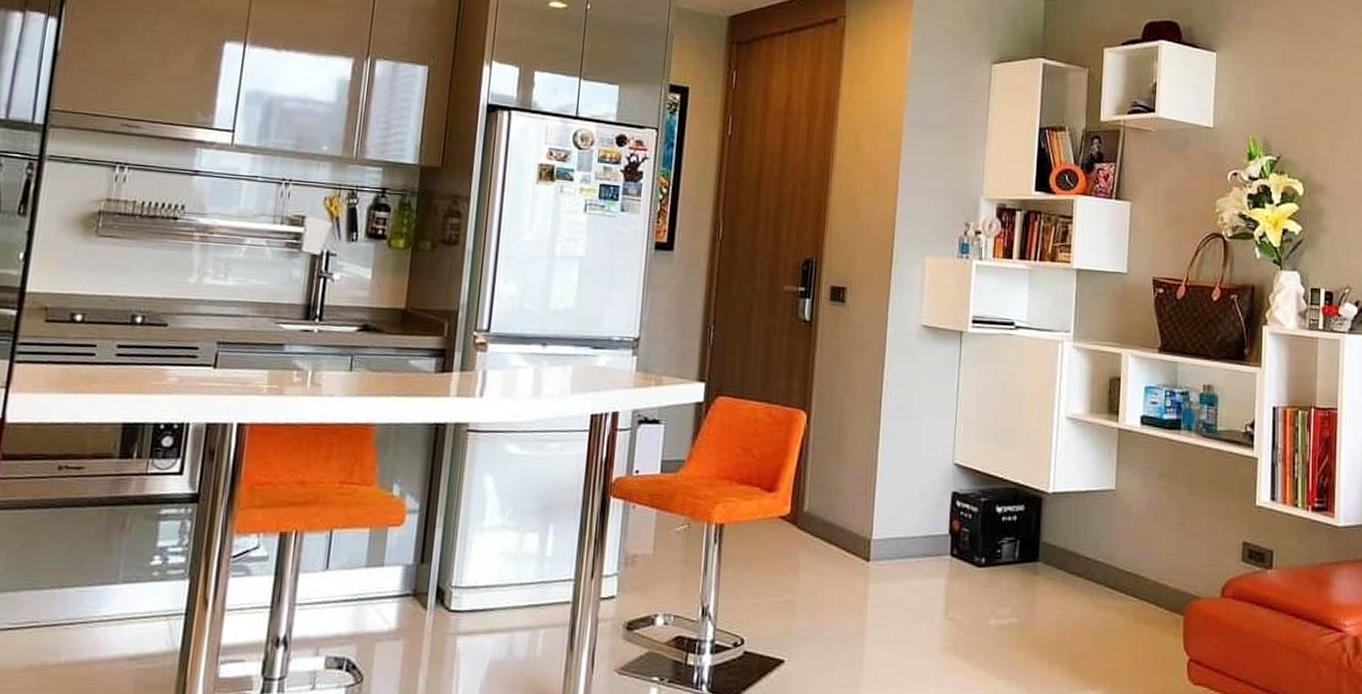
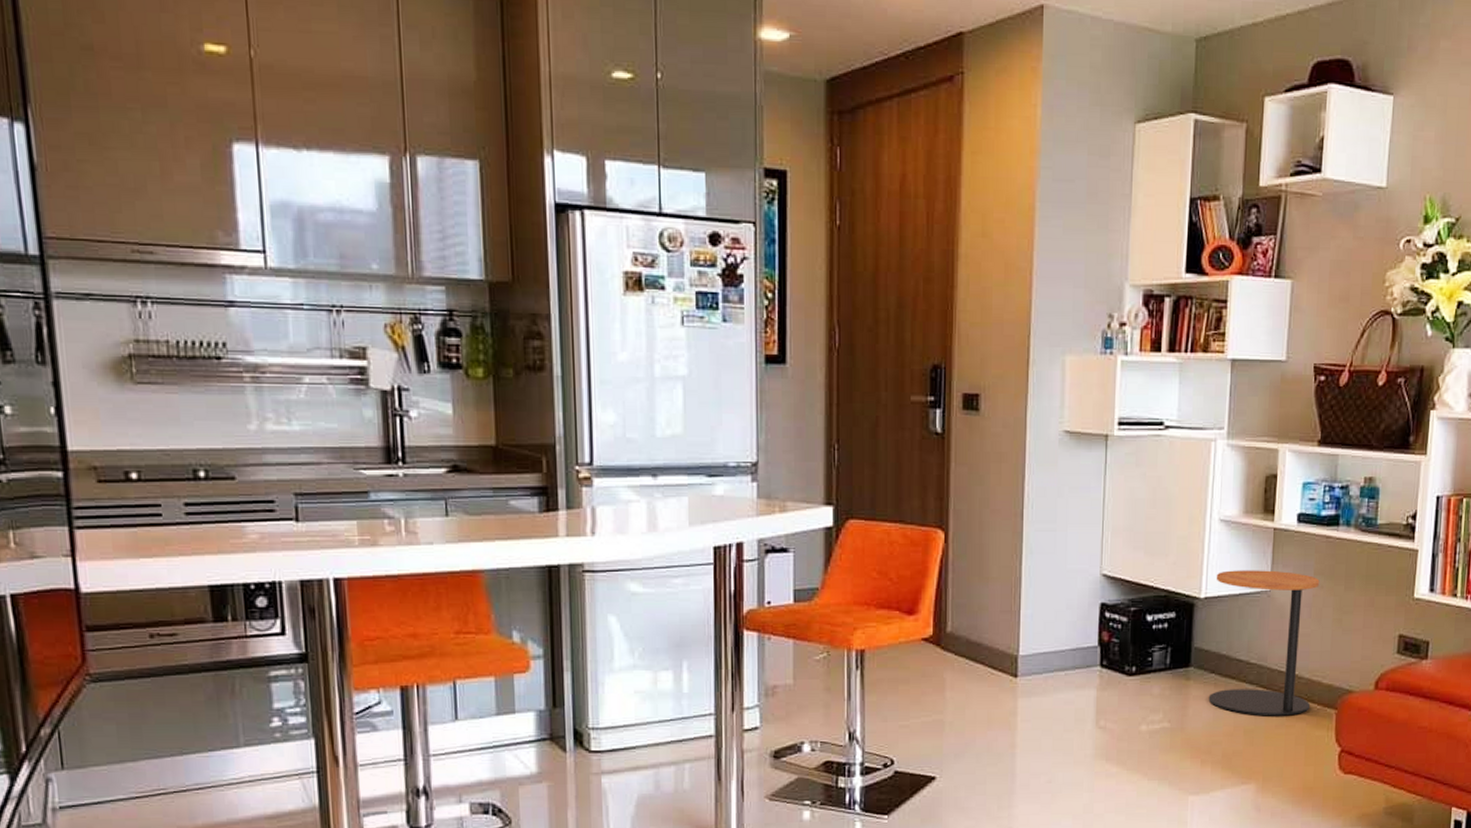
side table: none [1056,467,1164,619] -> present [1208,570,1320,716]

